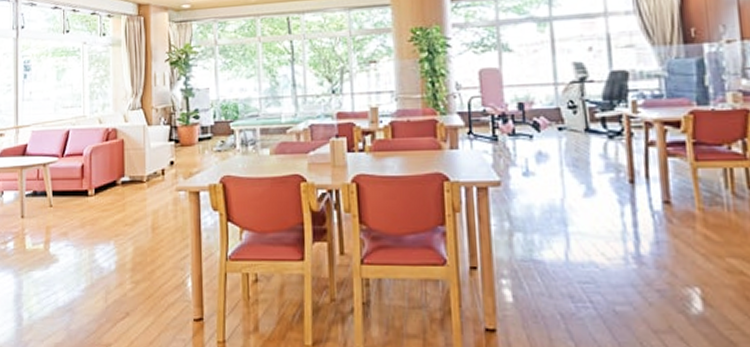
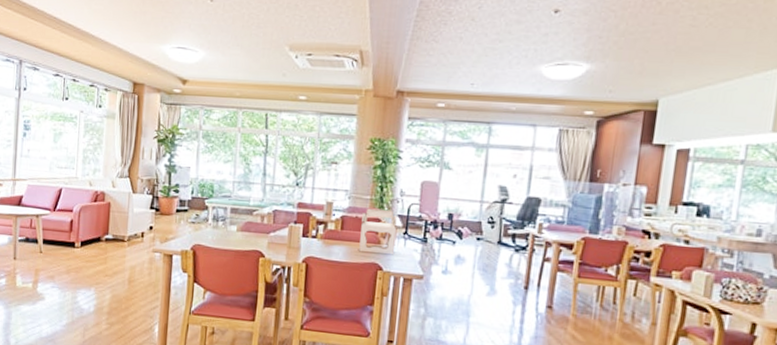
gable box: none [415,107,461,162] -> present [359,208,397,255]

